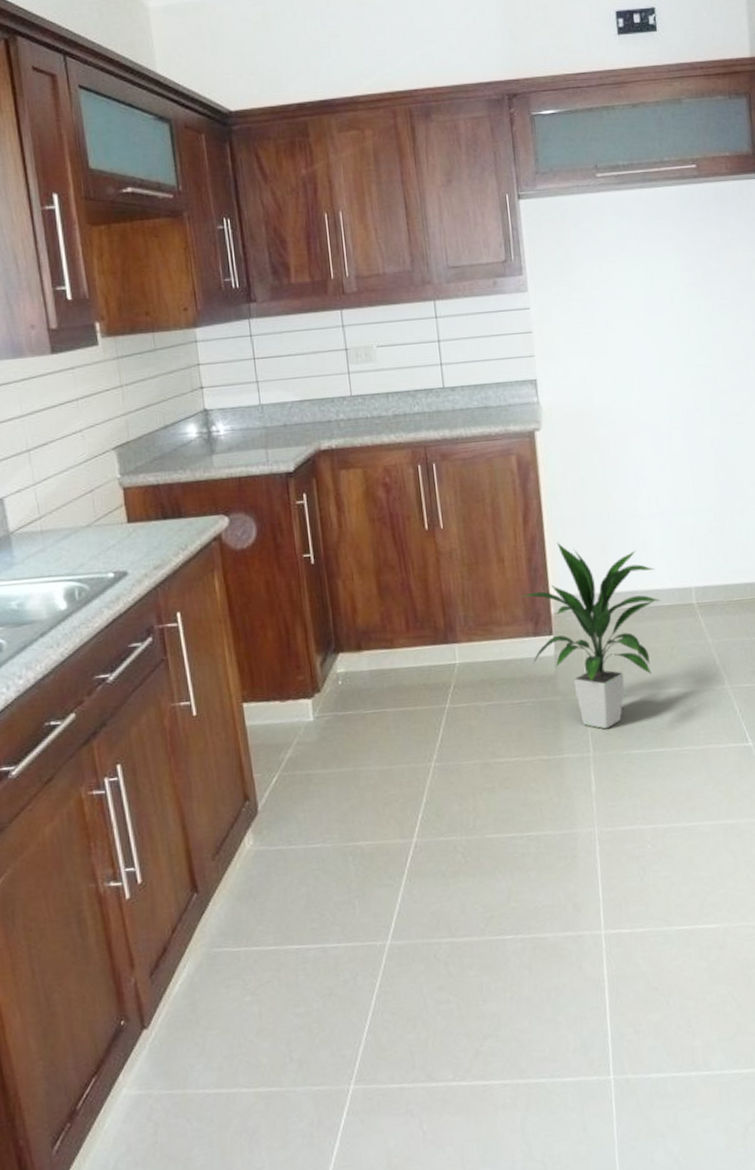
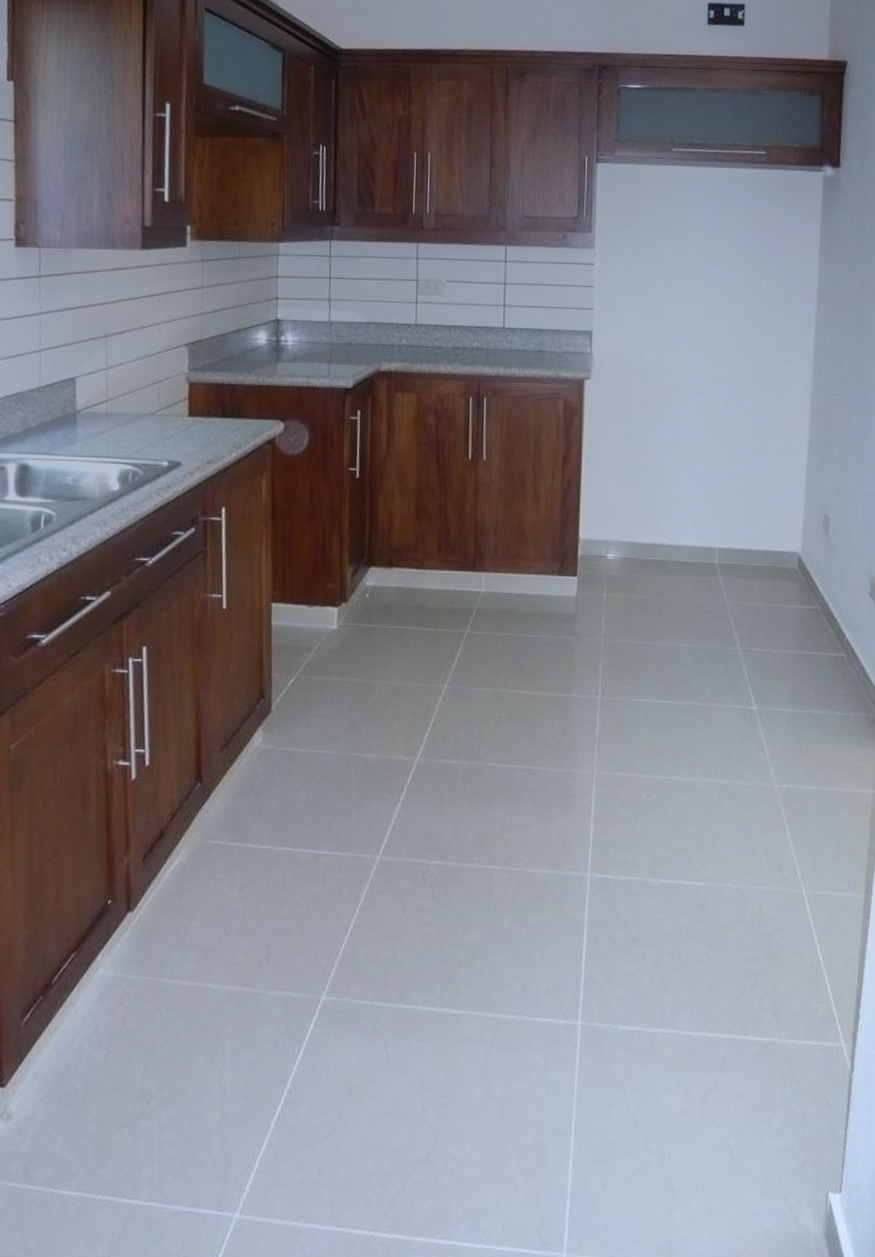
indoor plant: present [520,541,661,730] -> none [550,487,685,675]

